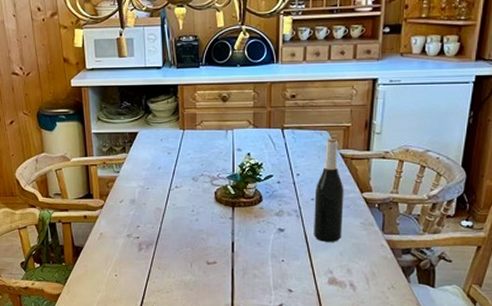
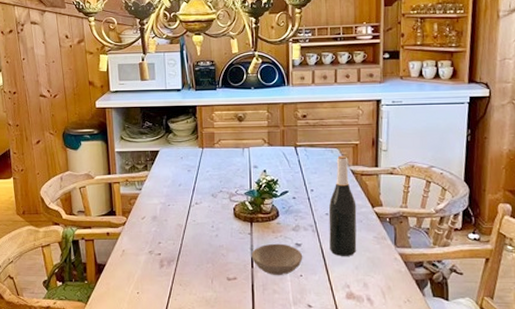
bowl: none [232,228,286,261] -> present [251,243,303,276]

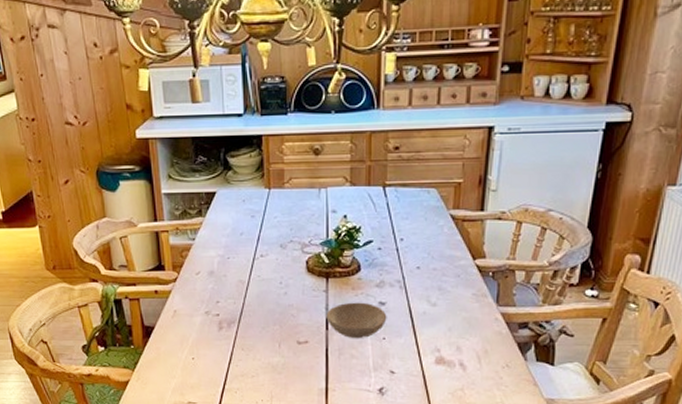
wine bottle: present [328,155,357,256] -> none [419,197,454,316]

